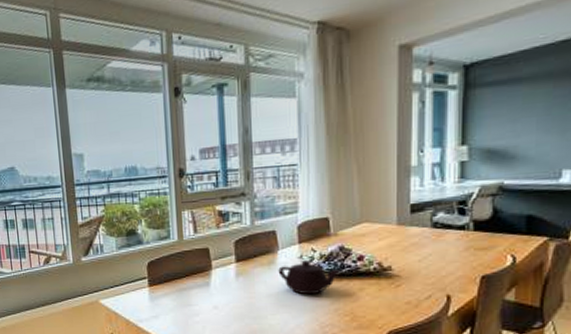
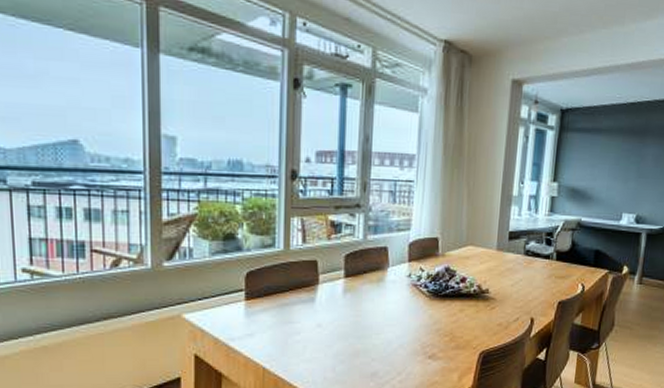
teapot: present [278,261,342,295] -> none [386,280,446,315]

